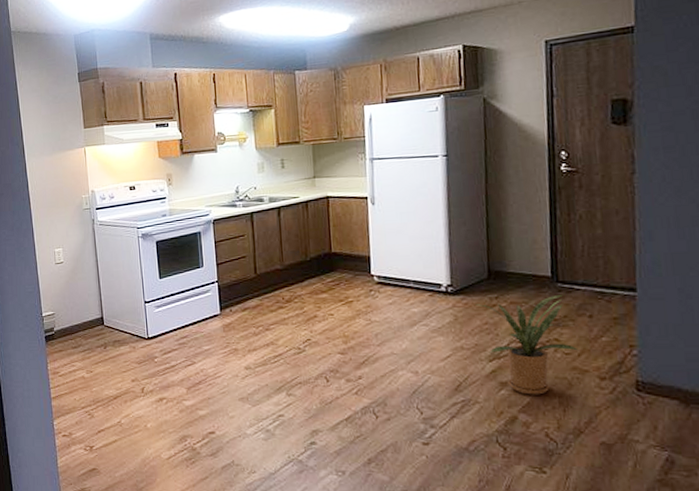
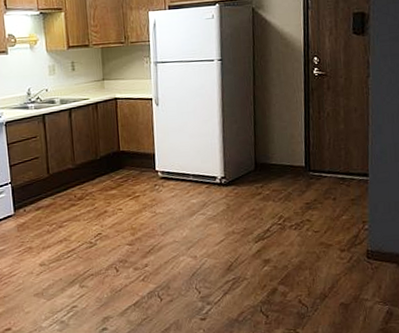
house plant: present [474,294,579,395] -> none [243,181,325,269]

